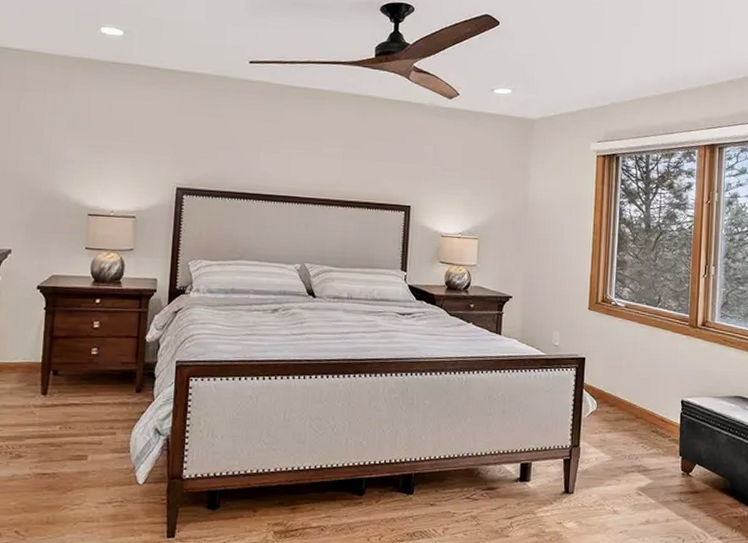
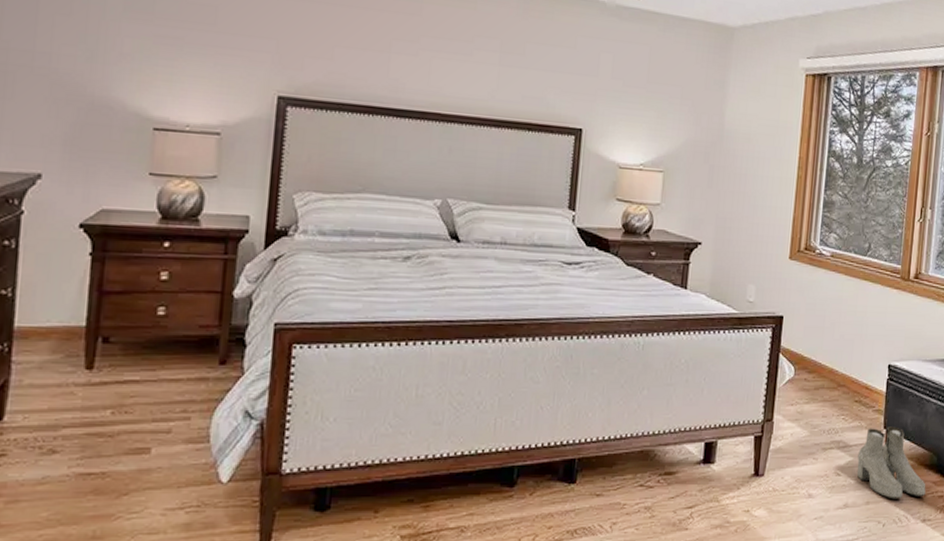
boots: none [656,454,721,518] -> present [857,426,926,499]

